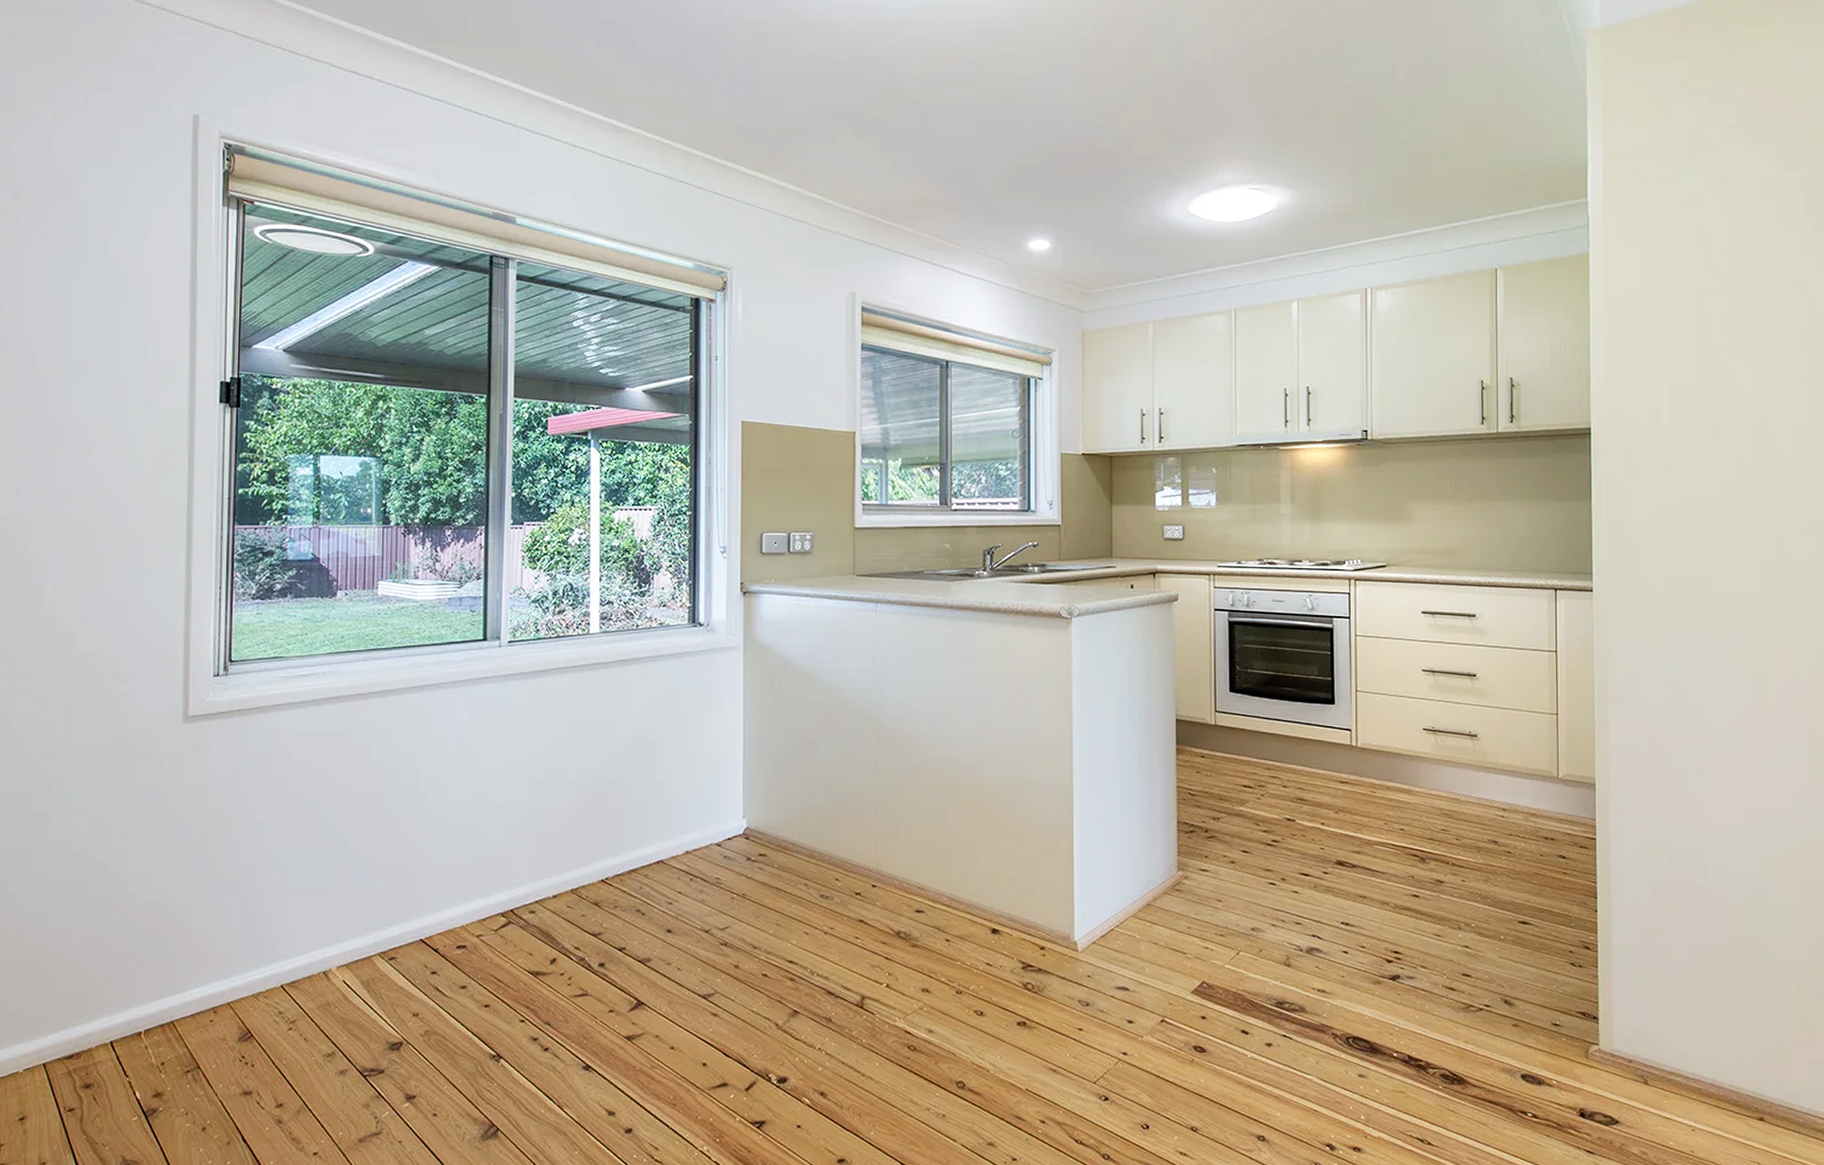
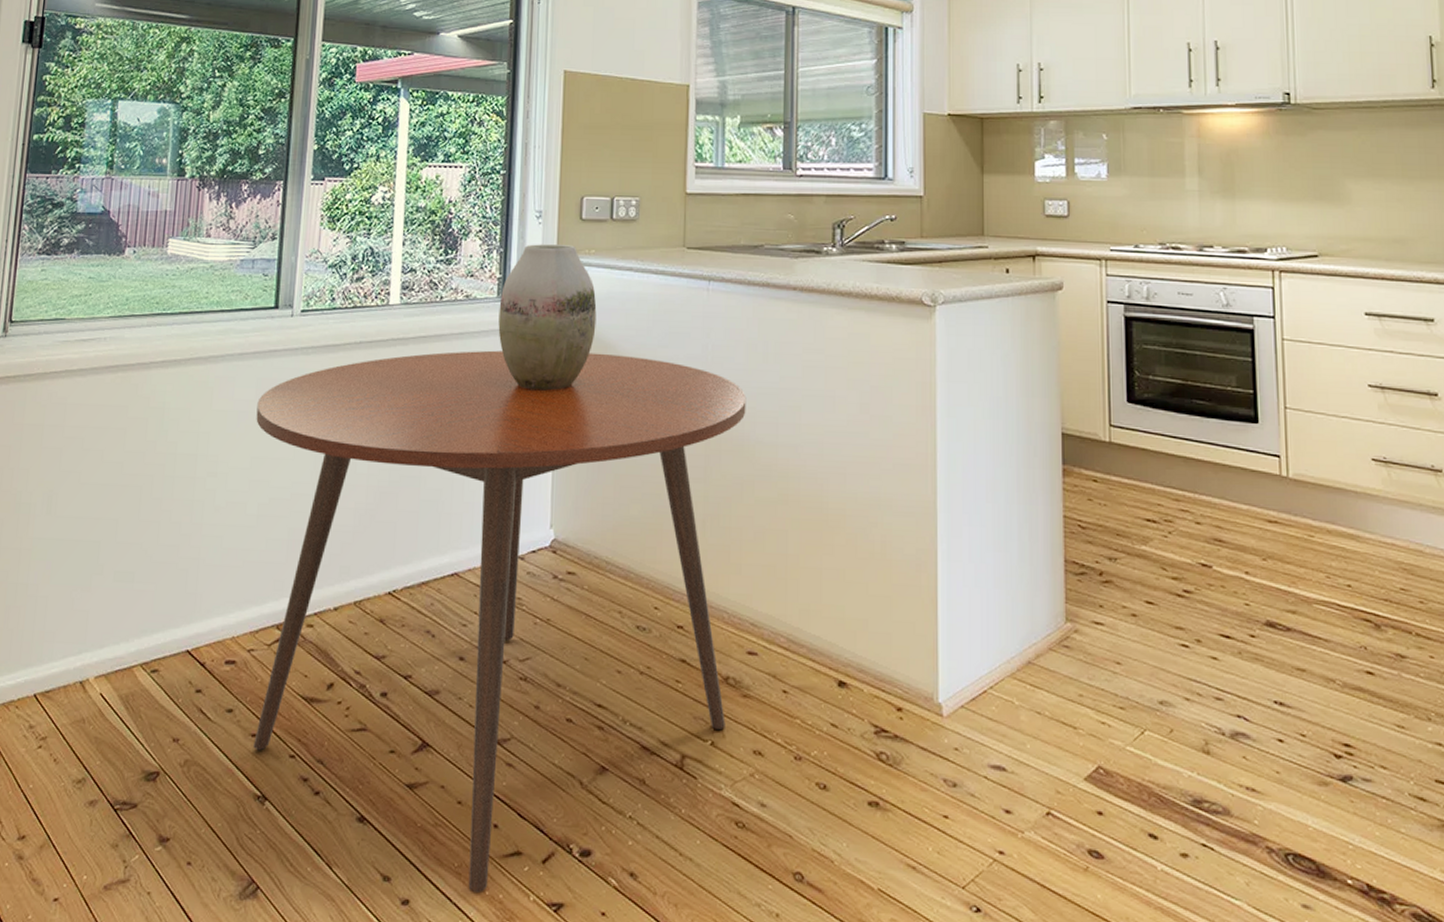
dining table: none [472,669,911,1119] -> present [253,350,747,894]
vase: none [690,576,778,703] -> present [498,244,597,391]

